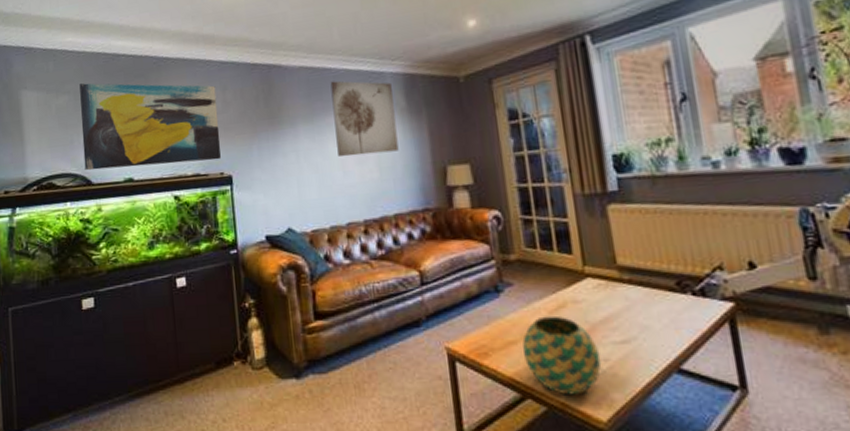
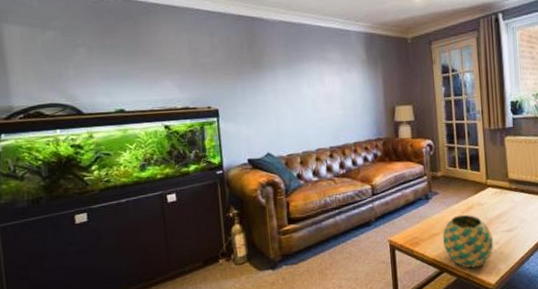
wall art: present [79,83,221,171] -> none [67,21,208,102]
wall art: present [330,81,399,157] -> none [305,35,359,97]

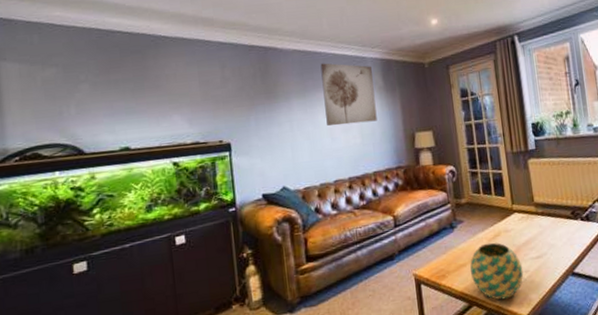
wall art: none [305,35,359,97] -> present [320,63,377,126]

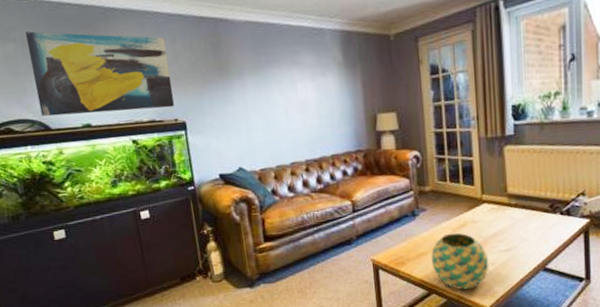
wall art: none [69,56,220,141] -> present [25,31,174,117]
wall art: present [320,63,377,126] -> none [274,35,336,106]

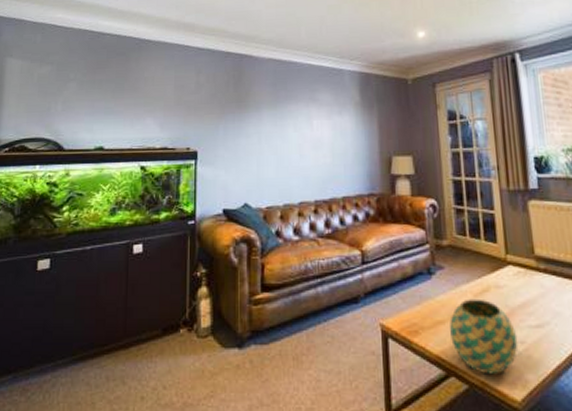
wall art: present [25,31,174,117] -> none [58,56,191,137]

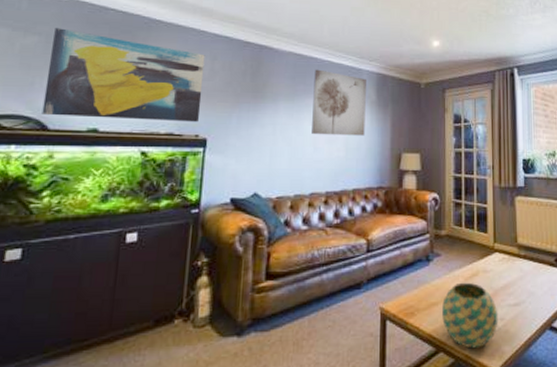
wall art: none [58,56,191,137] -> present [42,28,205,123]
wall art: none [295,73,351,142] -> present [312,69,366,136]

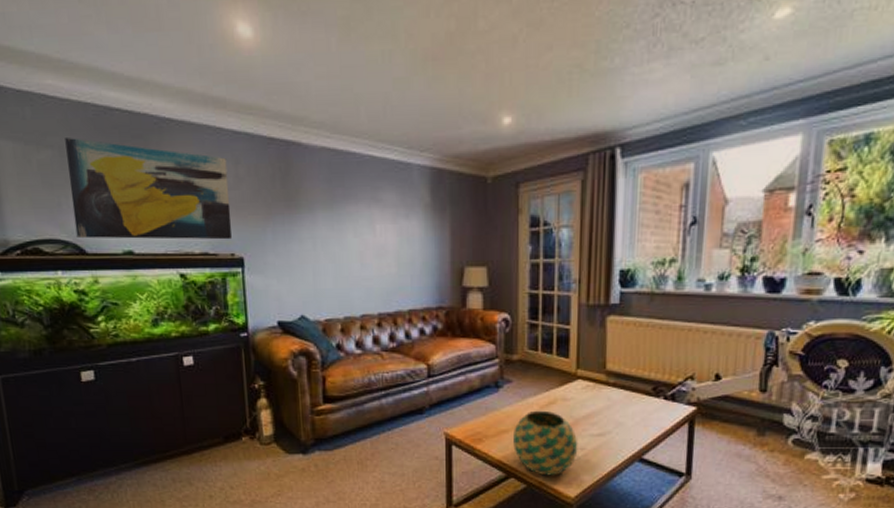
wall art: present [312,69,366,136] -> none [353,167,419,249]

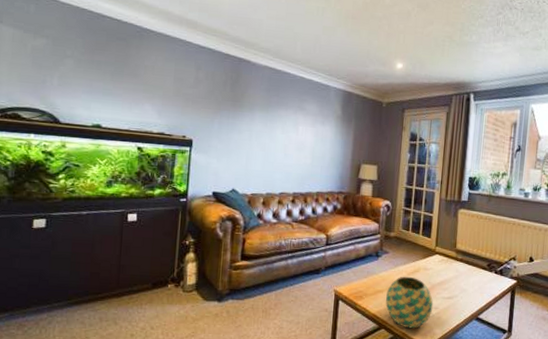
wall art: present [65,138,232,240] -> none [54,32,191,125]

